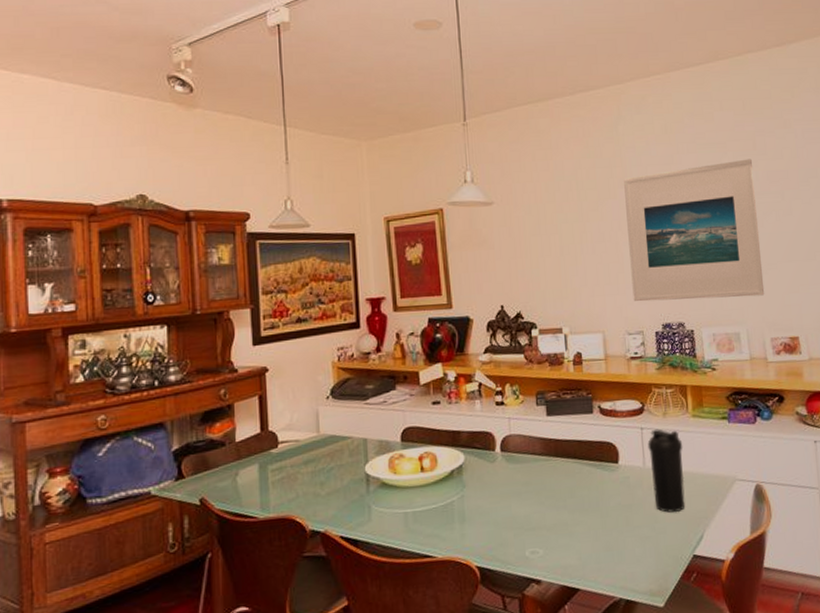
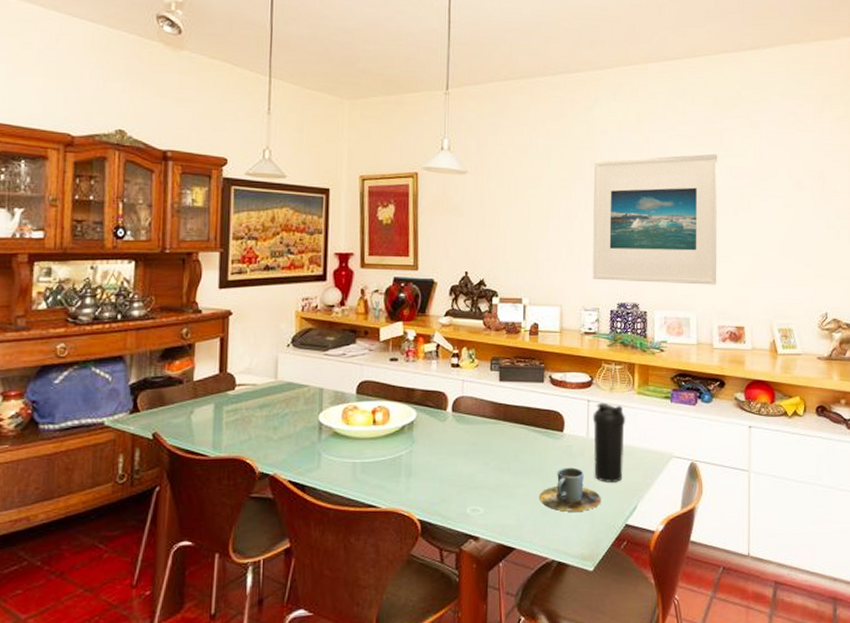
cup: none [599,499,665,547] -> present [538,467,601,512]

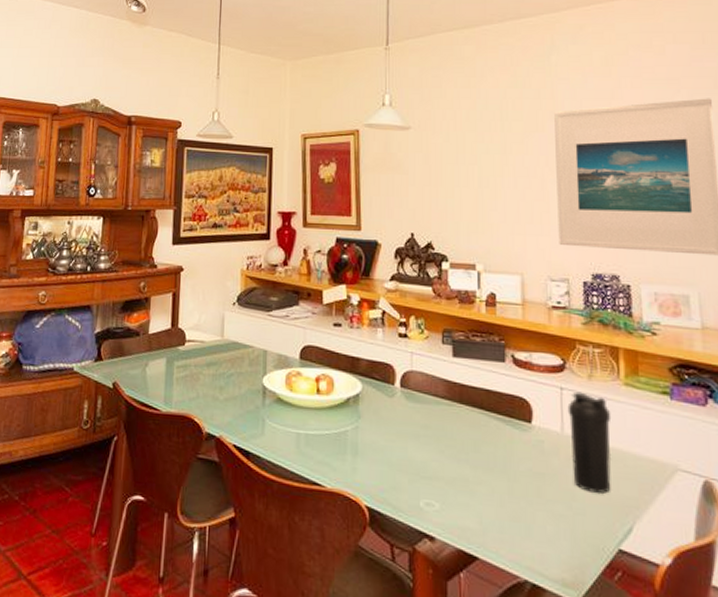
cup: present [538,467,601,512] -> none [504,467,584,525]

